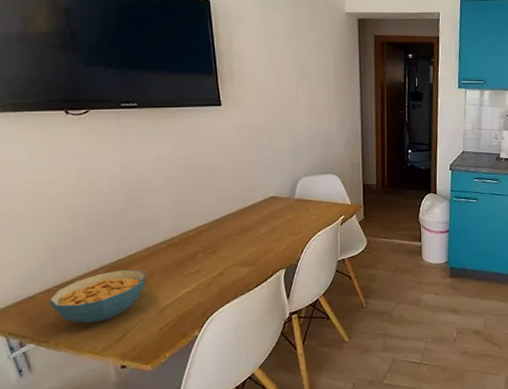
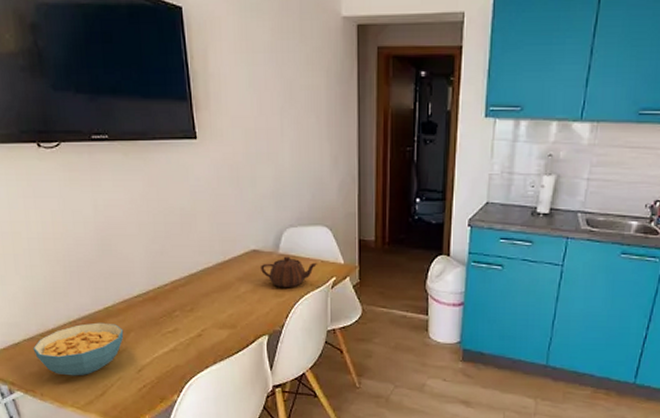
teapot: none [277,200,329,228] -> present [260,256,318,288]

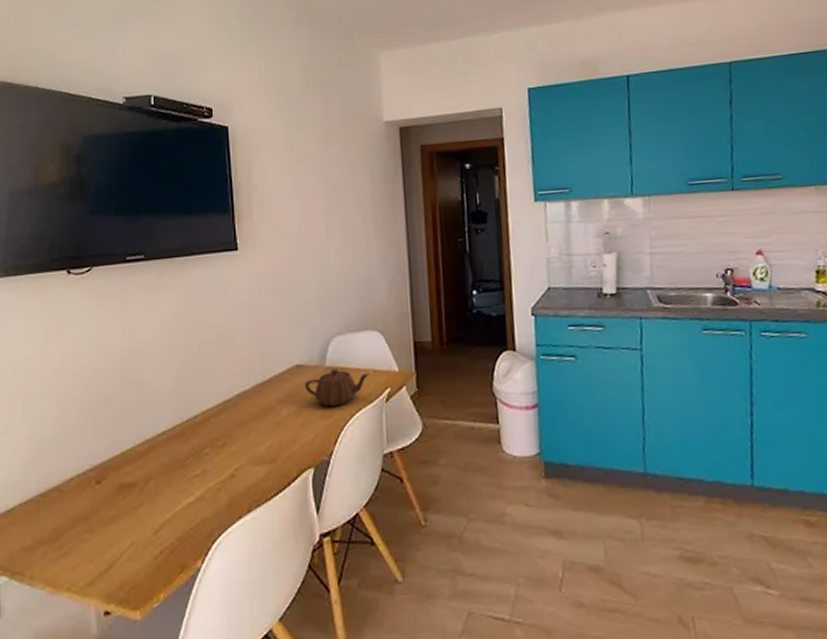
cereal bowl: present [33,322,124,376] -> none [29,471,142,548]

